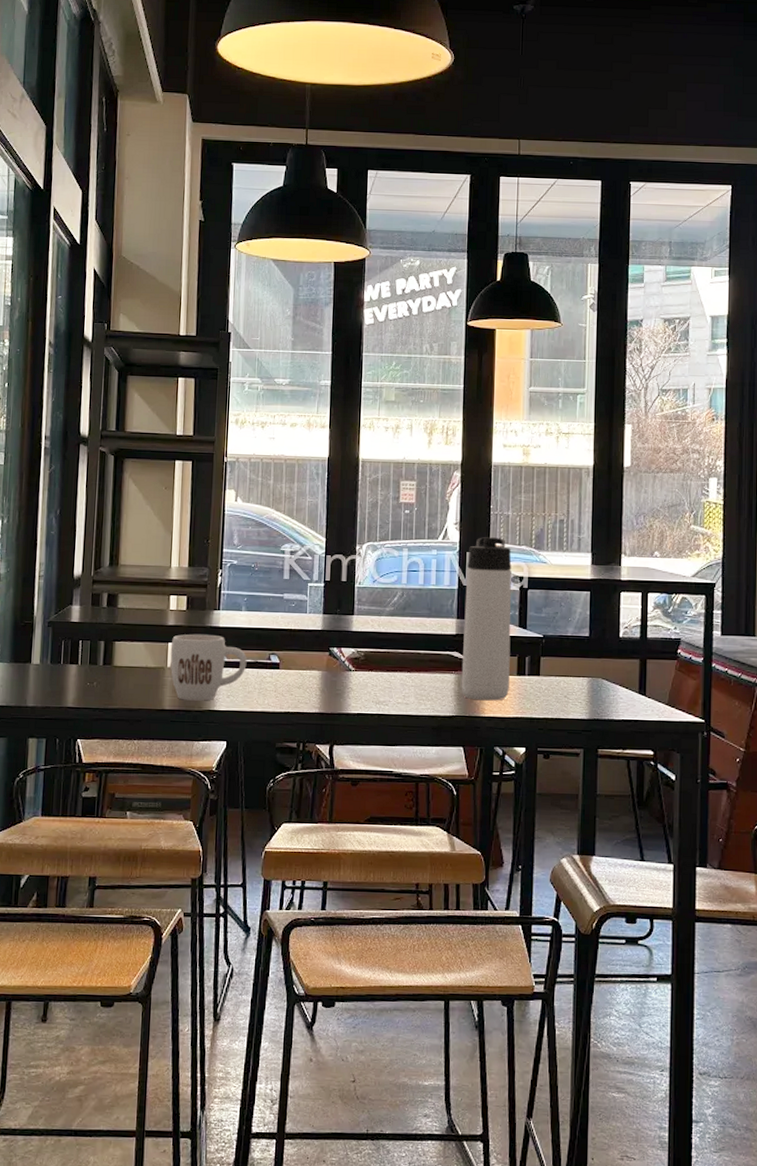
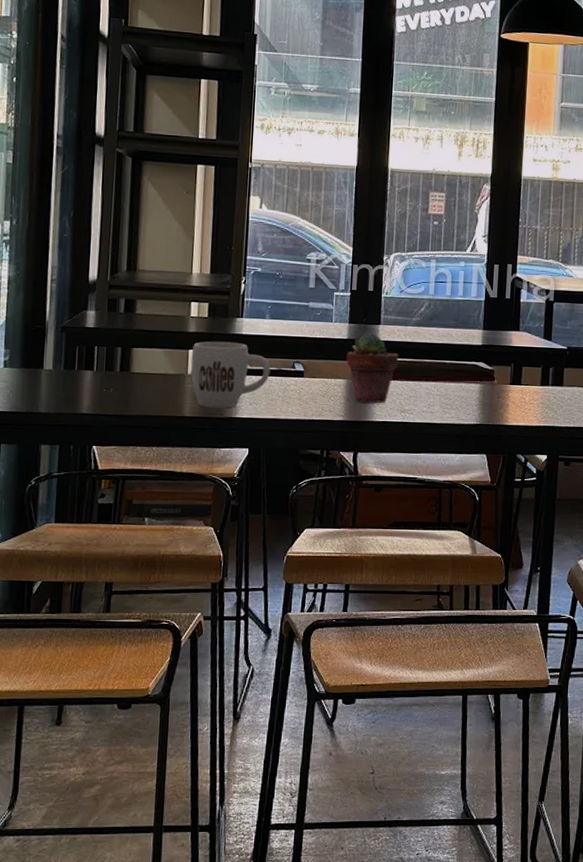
potted succulent: none [321,623,373,695] -> present [346,333,399,404]
thermos bottle: present [461,537,512,701] -> none [485,250,539,410]

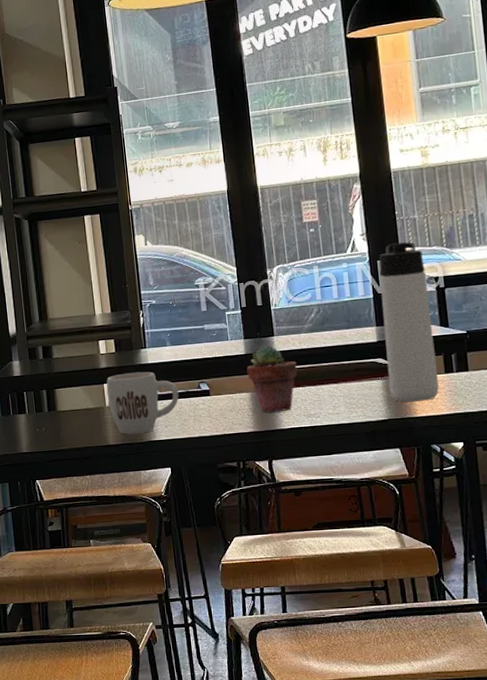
thermos bottle: none [485,250,539,410] -> present [379,242,439,402]

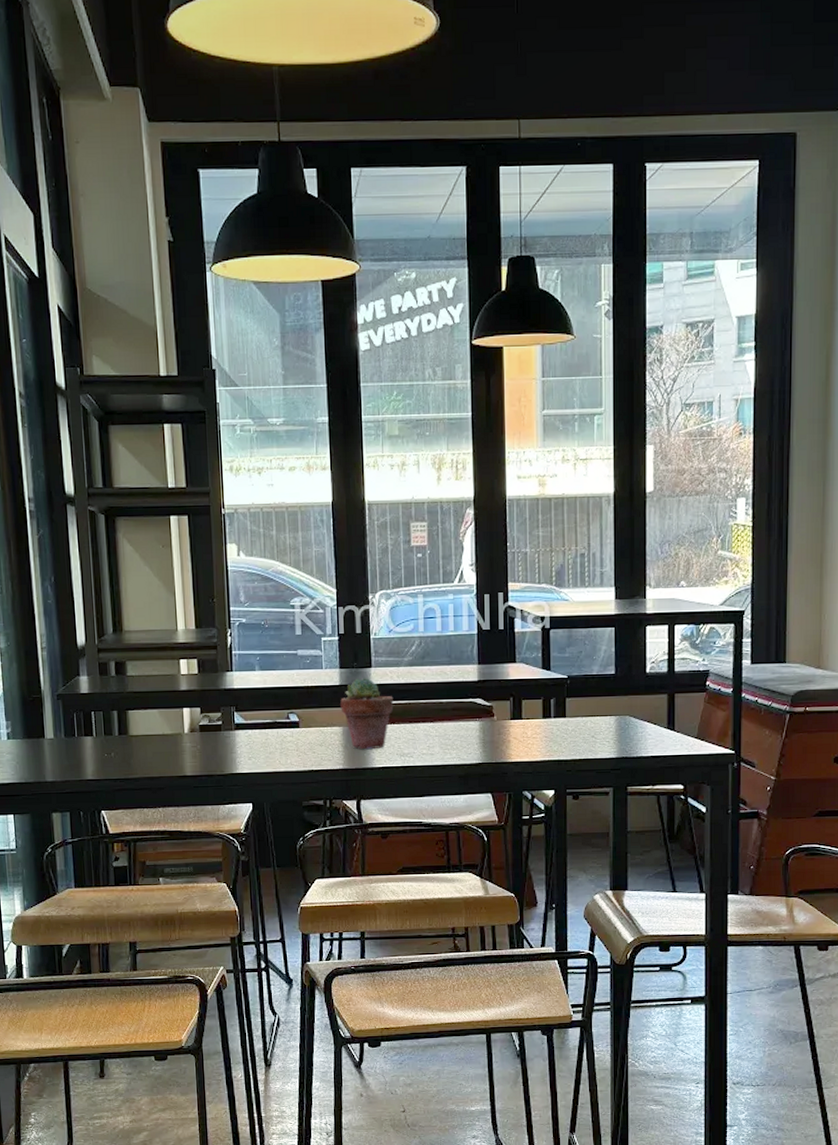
coffee cup: present [106,372,179,435] -> none [186,697,266,765]
thermos bottle: present [379,242,439,402] -> none [485,577,535,746]

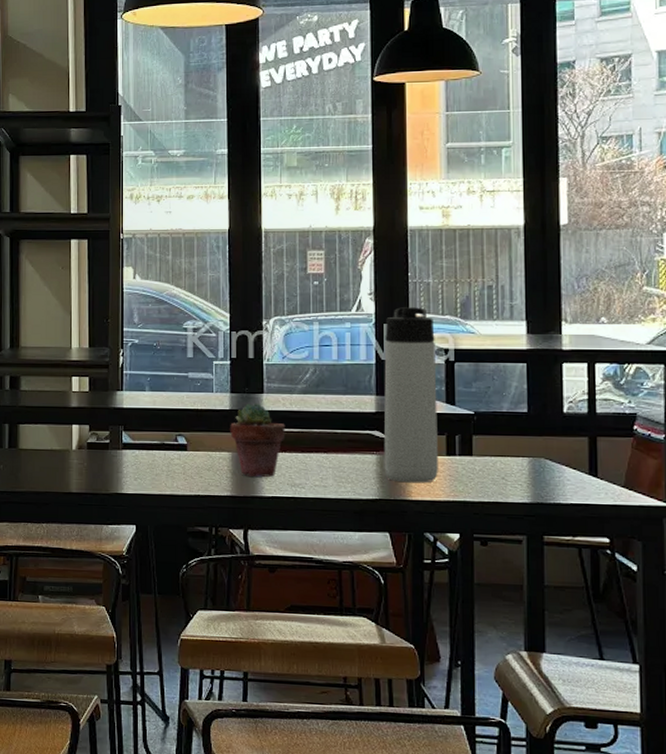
thermos bottle: none [485,577,535,746] -> present [383,307,438,483]

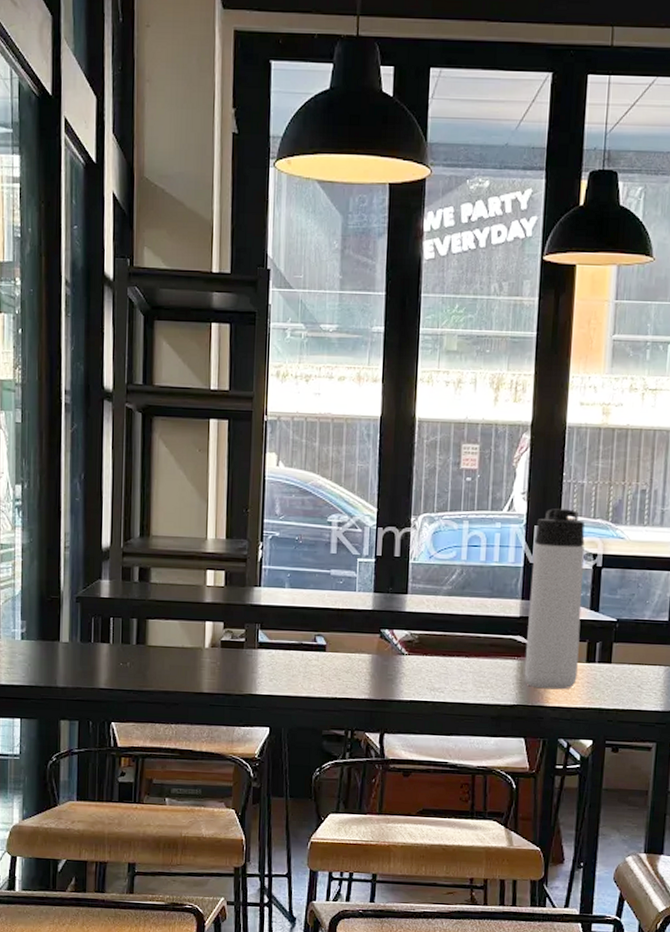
potted succulent: present [230,402,285,478] -> none [371,603,428,681]

